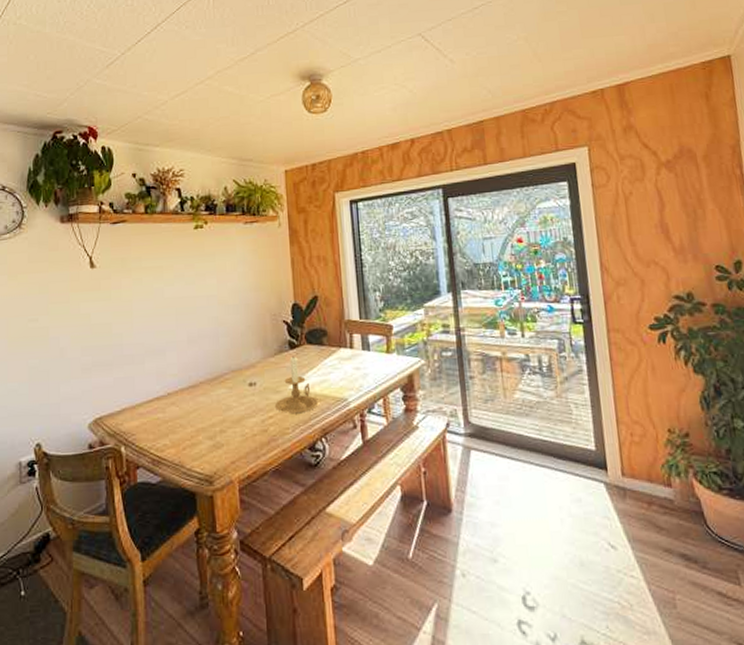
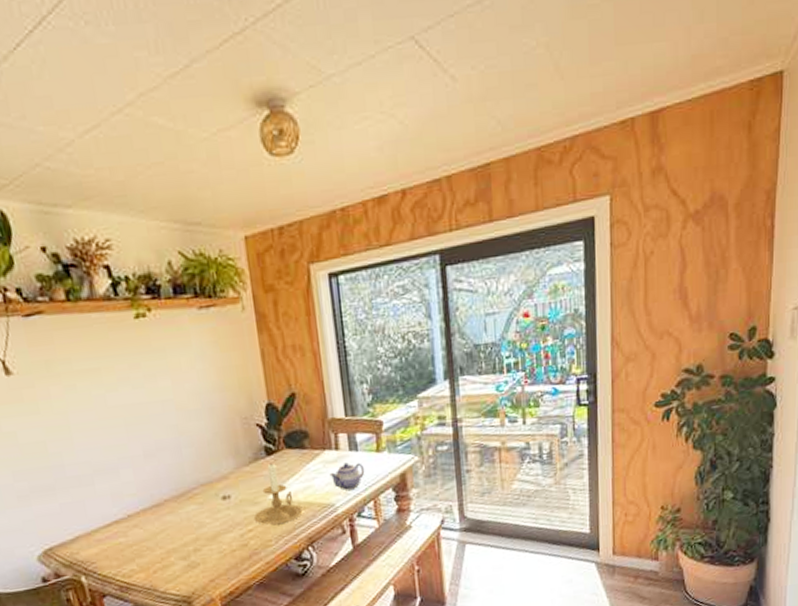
teapot: none [344,361,376,387] -> present [330,462,365,491]

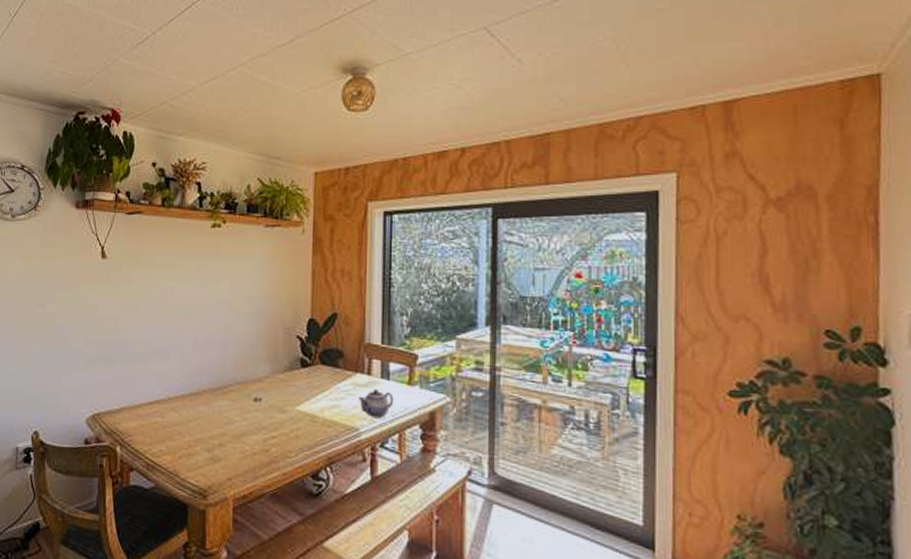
candle holder: present [253,463,303,526] -> none [279,375,327,438]

